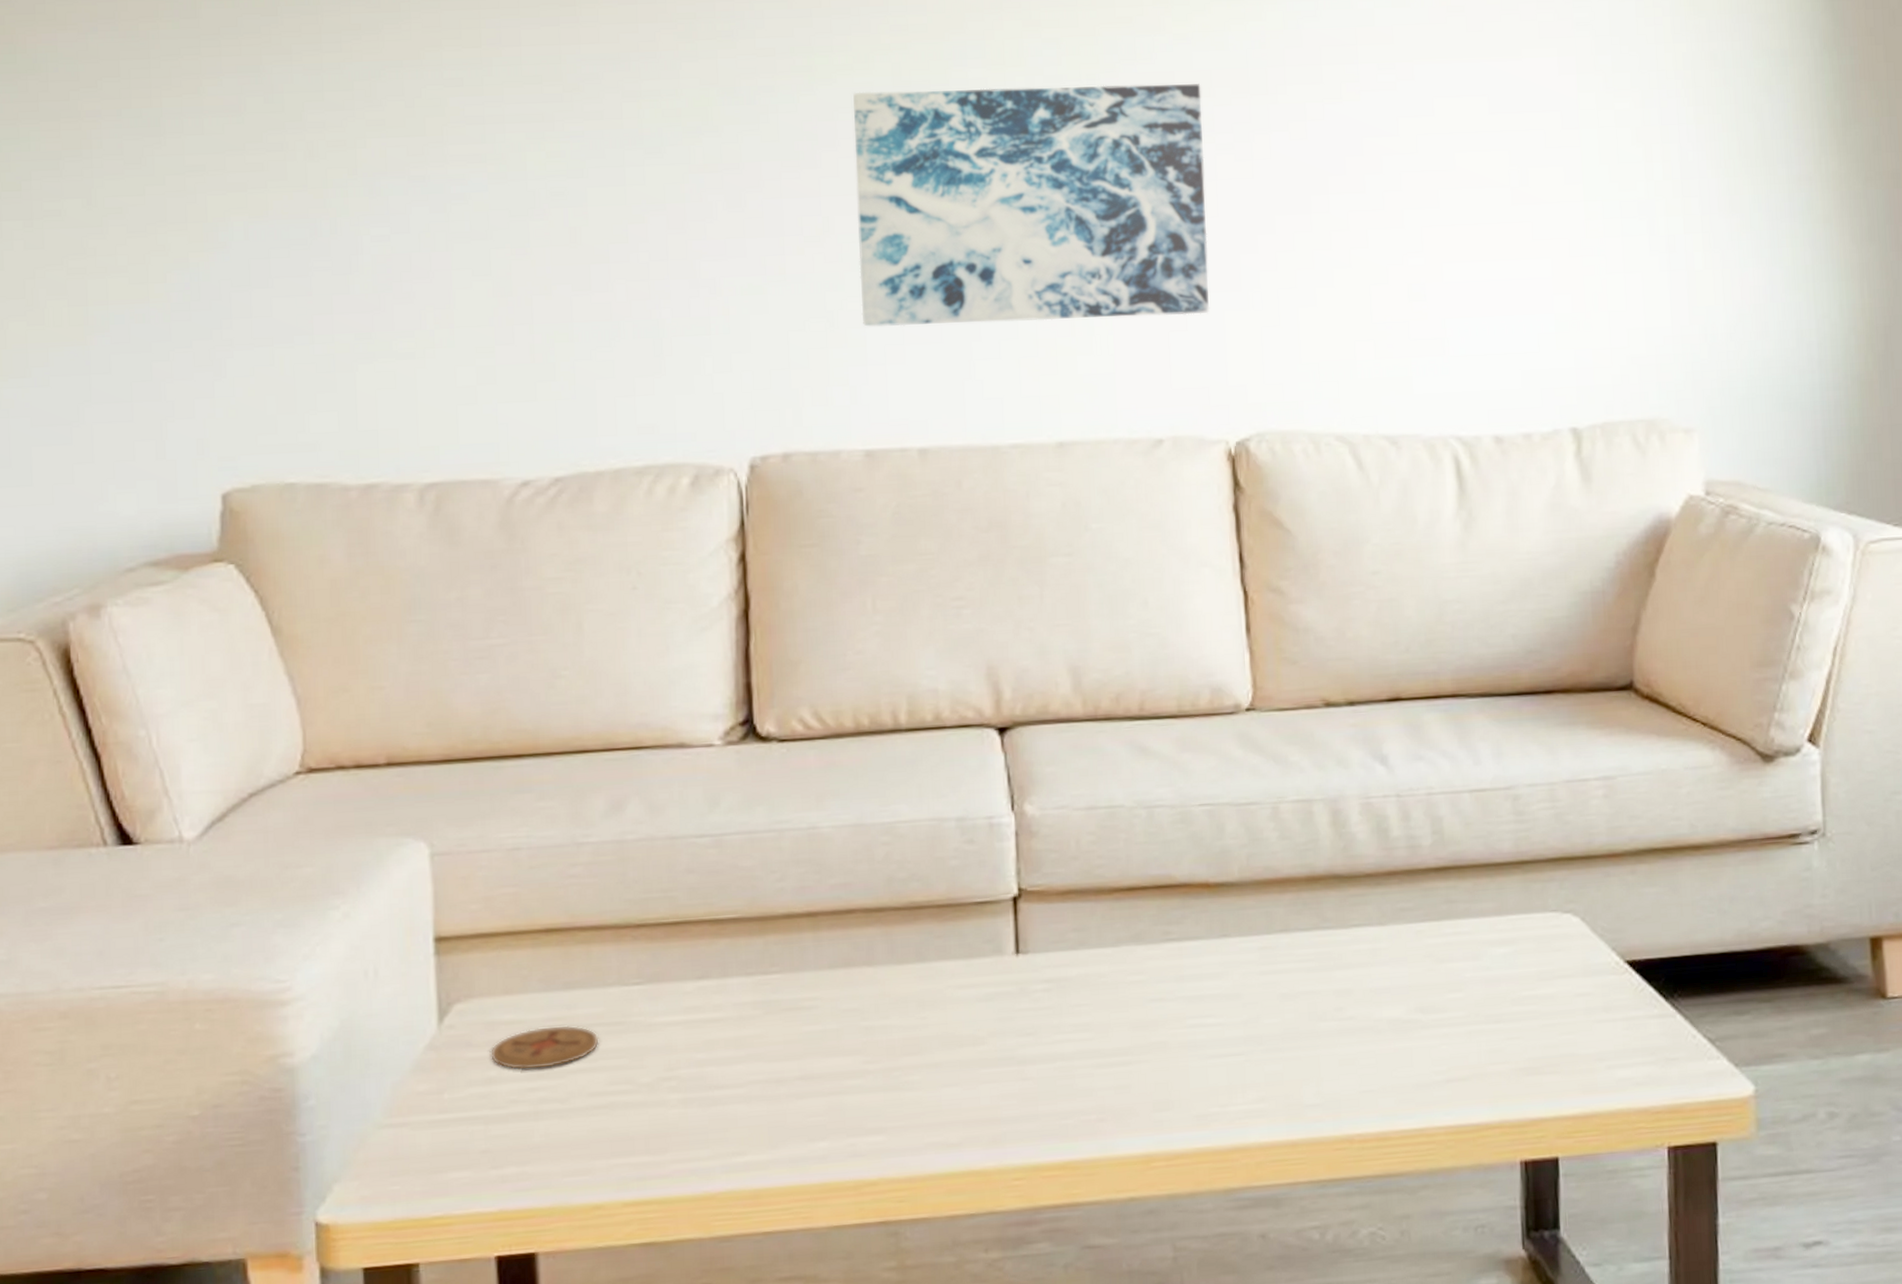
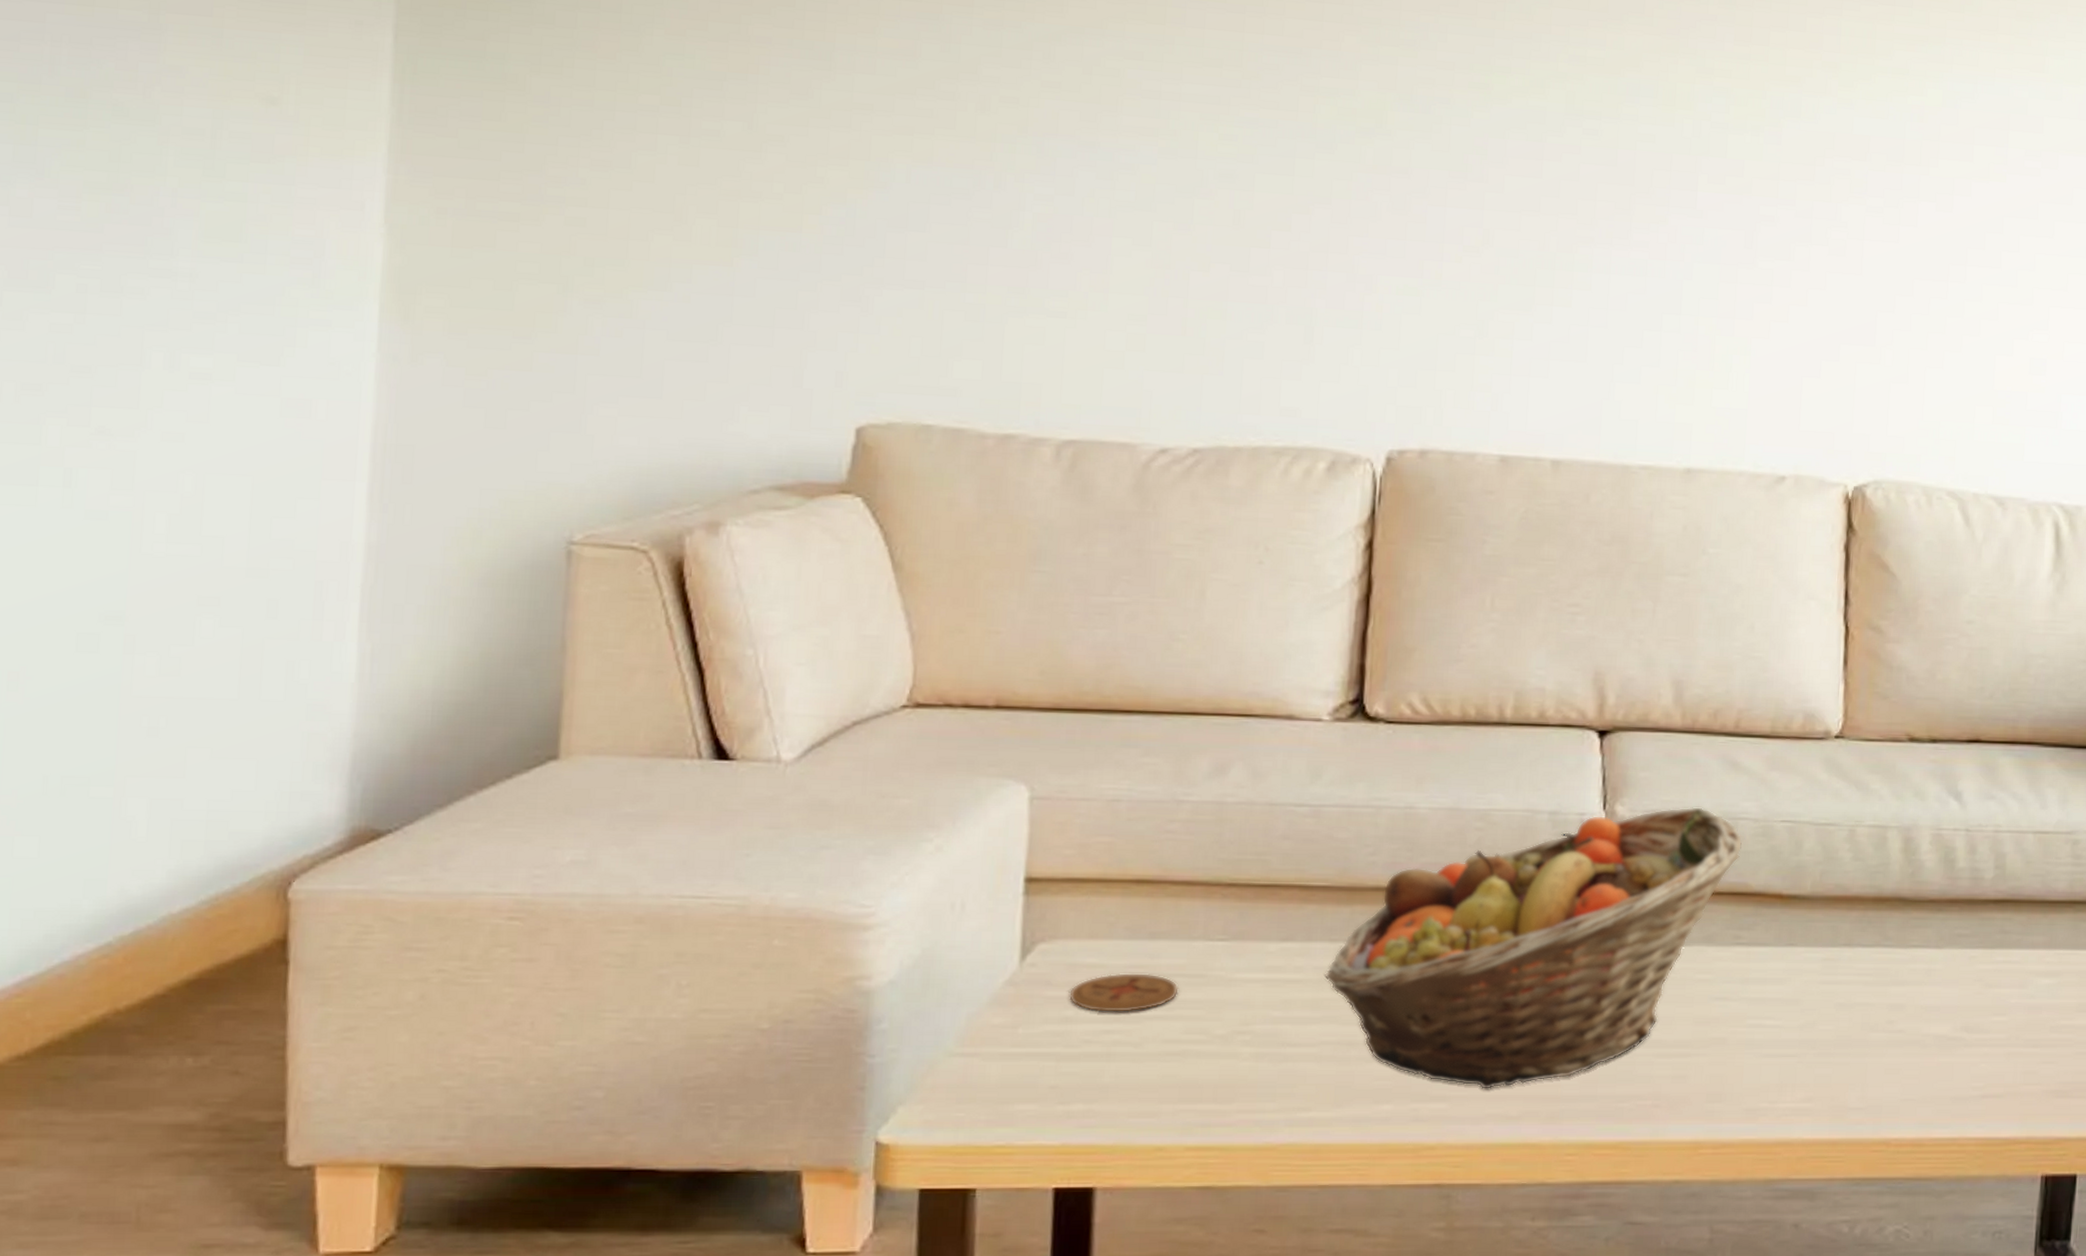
fruit basket: none [745,798,1161,1118] -> present [1325,807,1743,1090]
wall art: present [853,84,1210,327] -> none [1511,114,1859,364]

